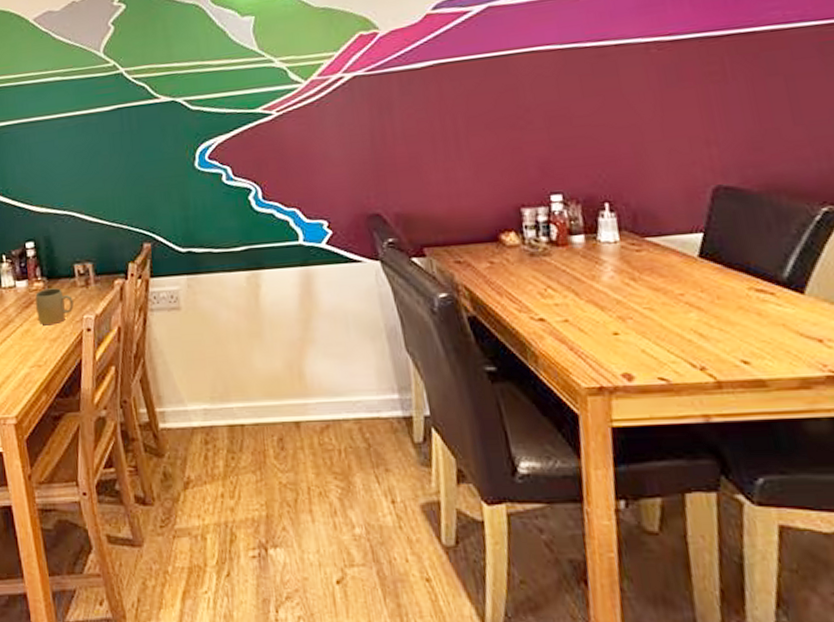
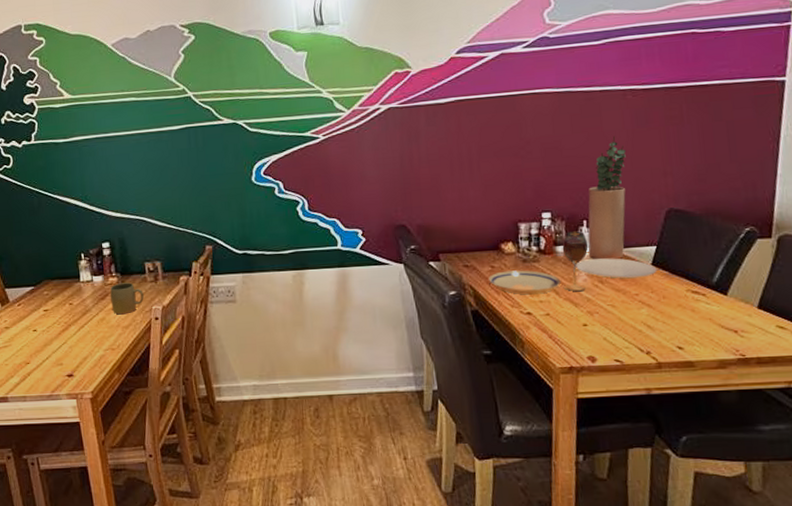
plate: none [487,266,581,297] -> present [489,270,561,295]
wineglass: none [579,216,614,292] -> present [562,231,589,292]
plate: none [598,248,707,275] -> present [575,258,657,279]
vase: none [608,98,661,252] -> present [587,136,626,260]

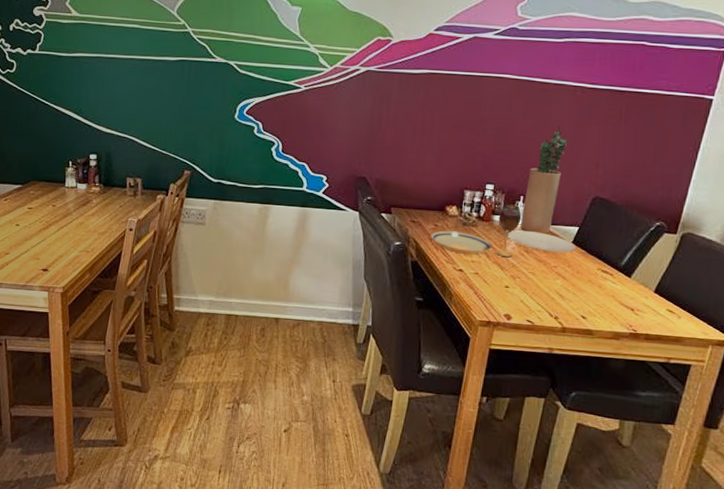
mug: present [109,282,144,315] -> none [90,193,122,222]

